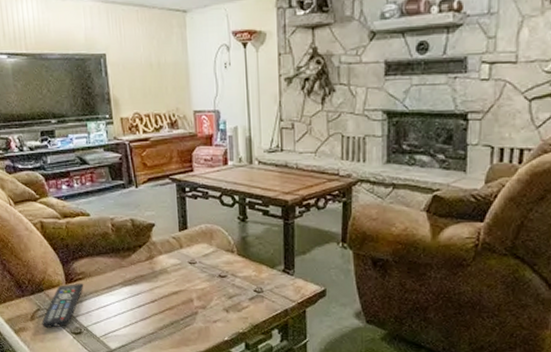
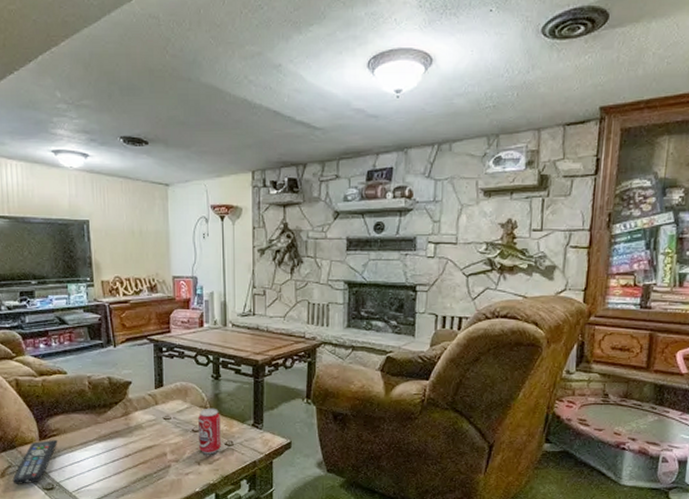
beverage can: none [225,252,250,302] -> present [198,408,221,455]

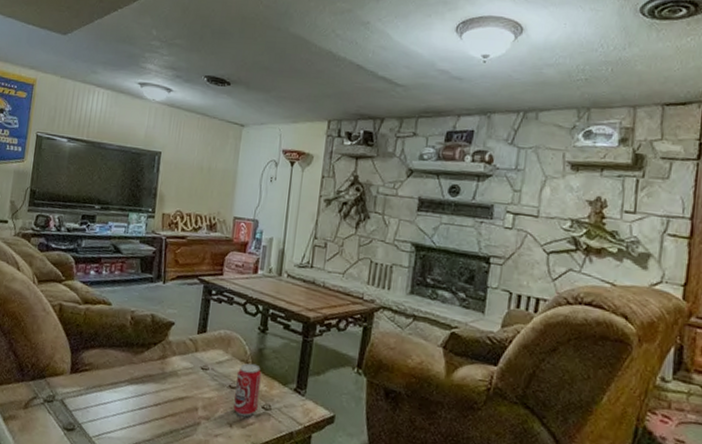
remote control: present [12,439,58,484] -> none [34,374,89,420]

